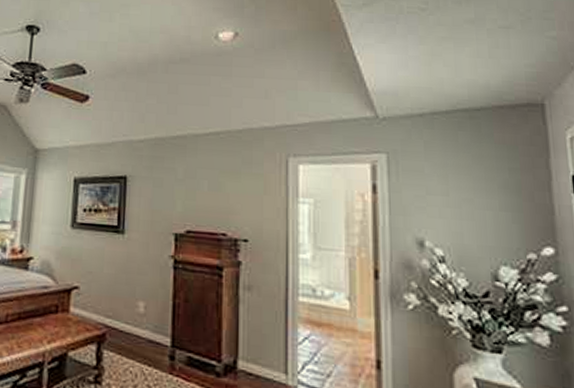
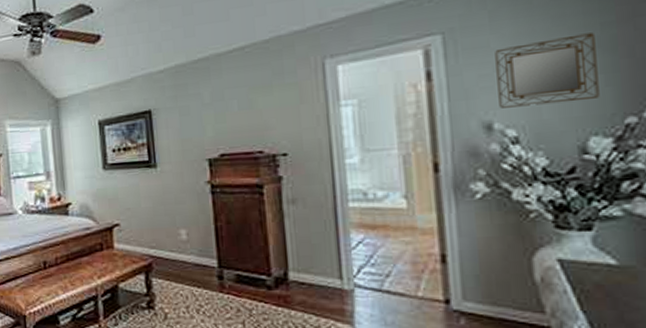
home mirror: none [428,174,508,233] -> present [495,32,600,109]

